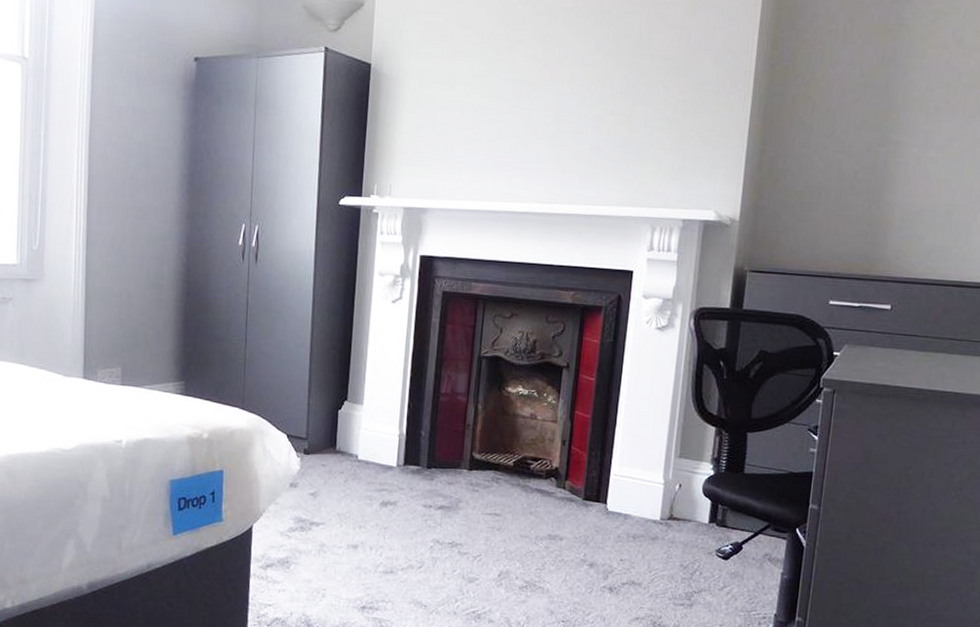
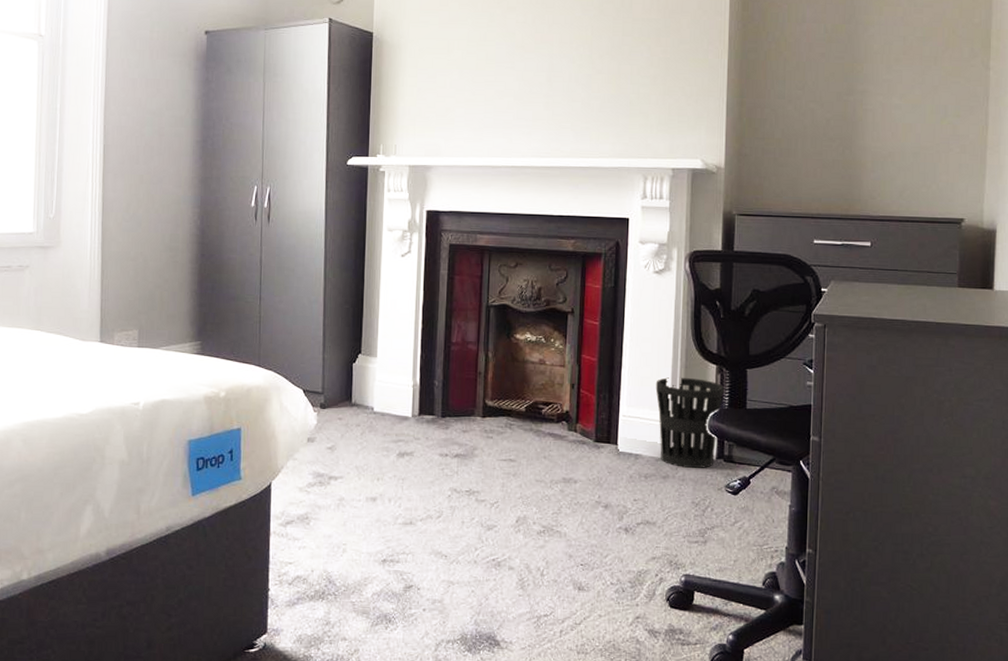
wastebasket: none [650,438,723,532] -> present [655,377,725,468]

